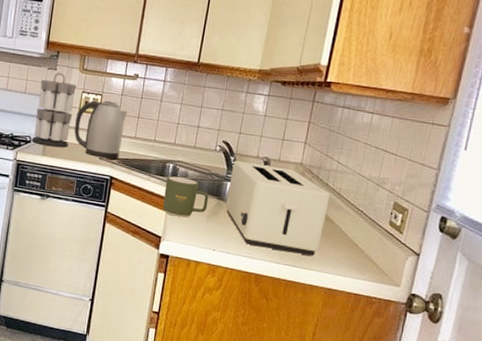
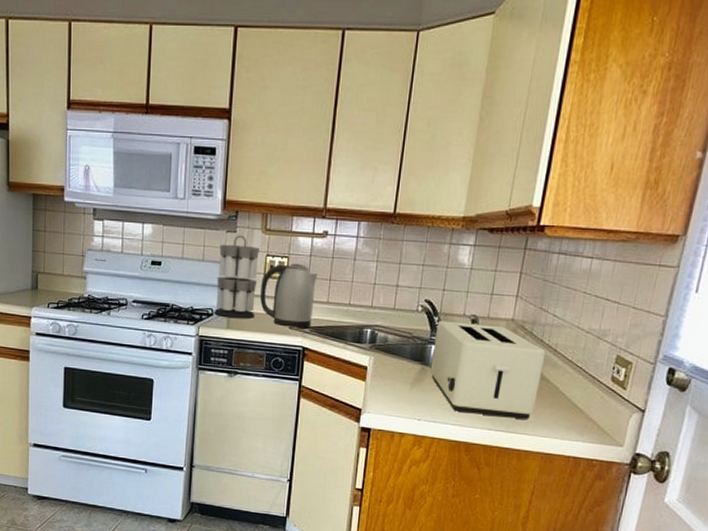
mug: present [162,176,209,218] -> none [361,342,412,387]

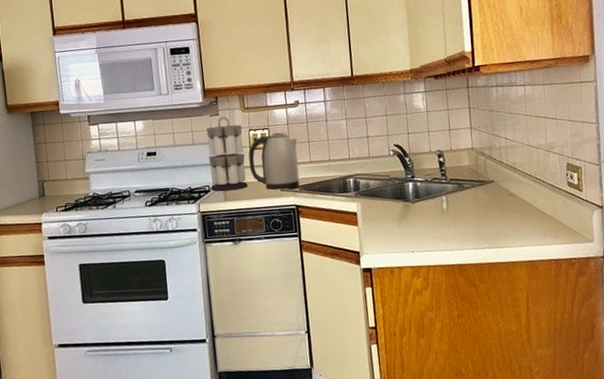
toaster: present [430,321,546,419] -> none [409,156,511,238]

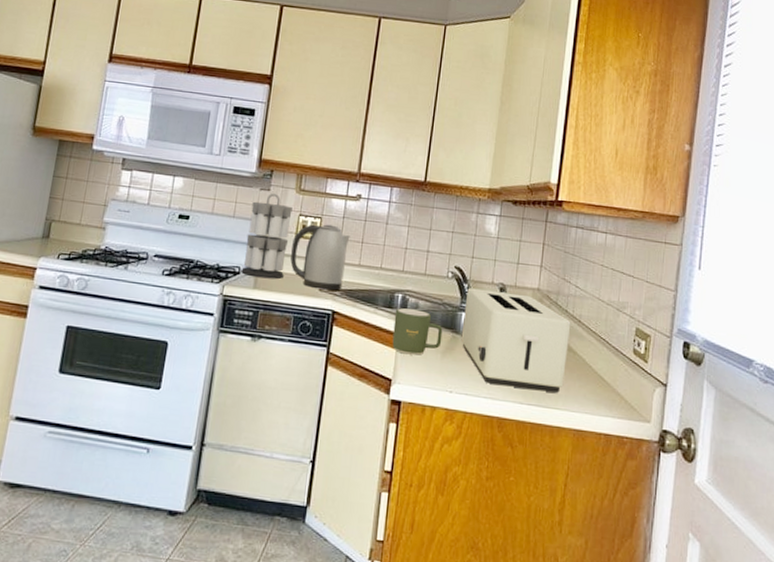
mug: none [350,188,396,229] -> present [392,308,443,356]
toaster: none [409,156,511,238] -> present [461,288,571,393]

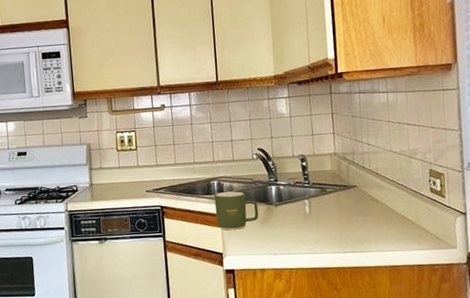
spice rack: present [241,194,293,279] -> none [75,119,114,191]
kettle: present [290,224,350,290] -> none [115,135,165,191]
toaster: present [461,288,571,393] -> none [272,160,373,242]

